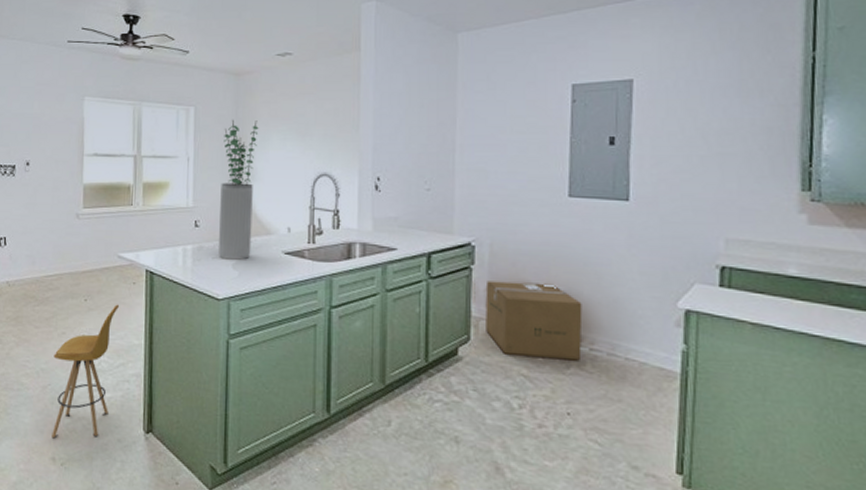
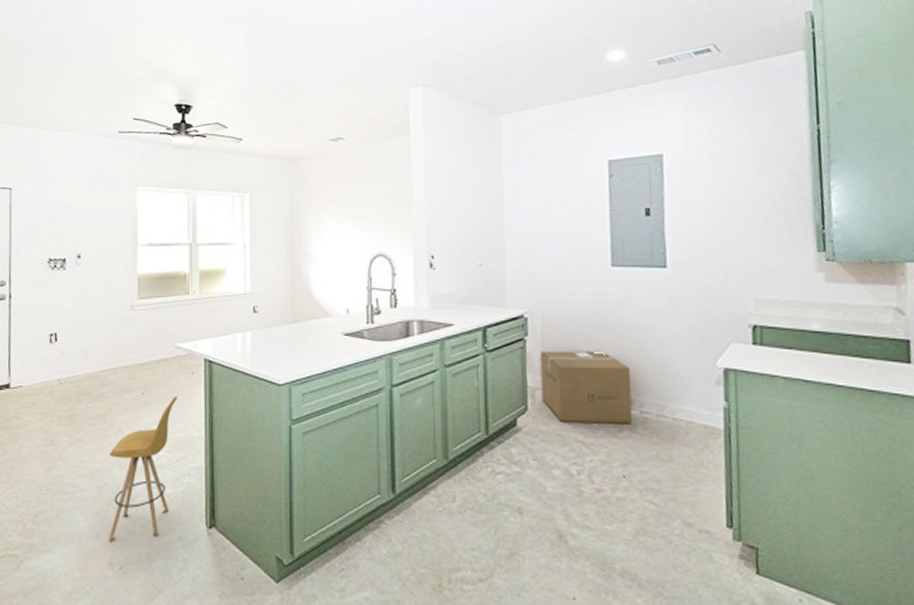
vase: present [217,119,259,260] -> none [277,204,314,344]

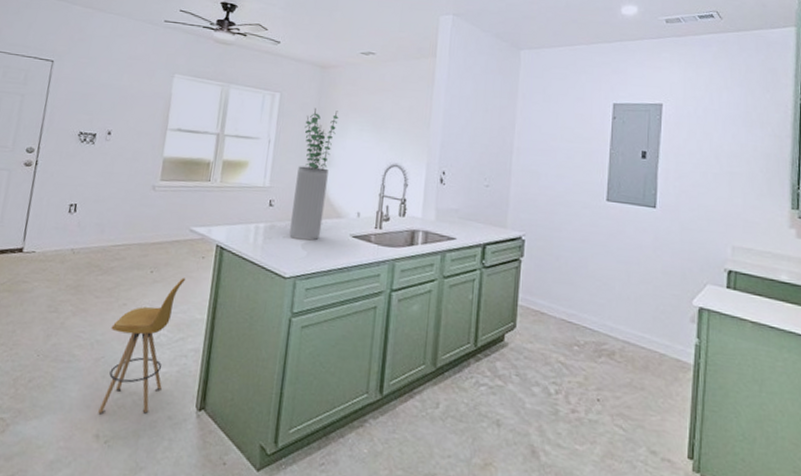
vase: none [277,204,314,344] -> present [288,107,339,241]
box: present [540,351,633,424] -> none [530,272,614,351]

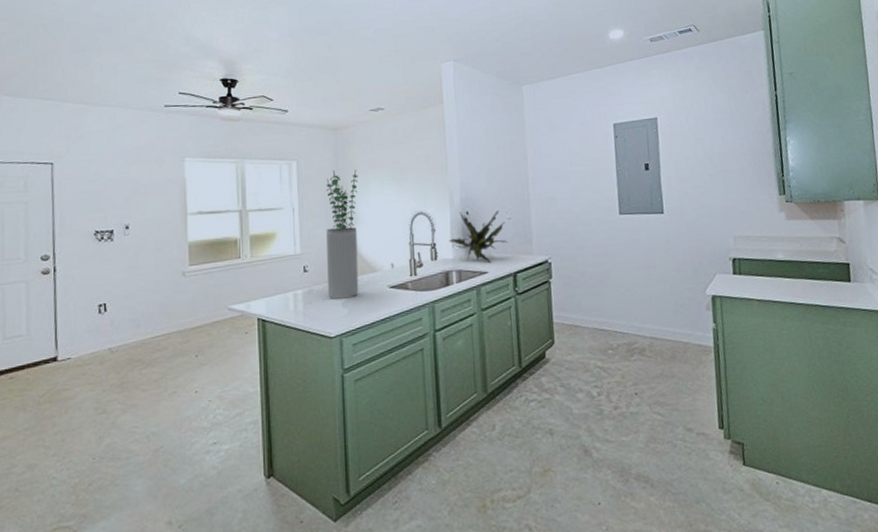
bar stool: present [98,277,185,415] -> none [165,355,232,502]
plant: none [420,170,482,230] -> present [449,210,508,264]

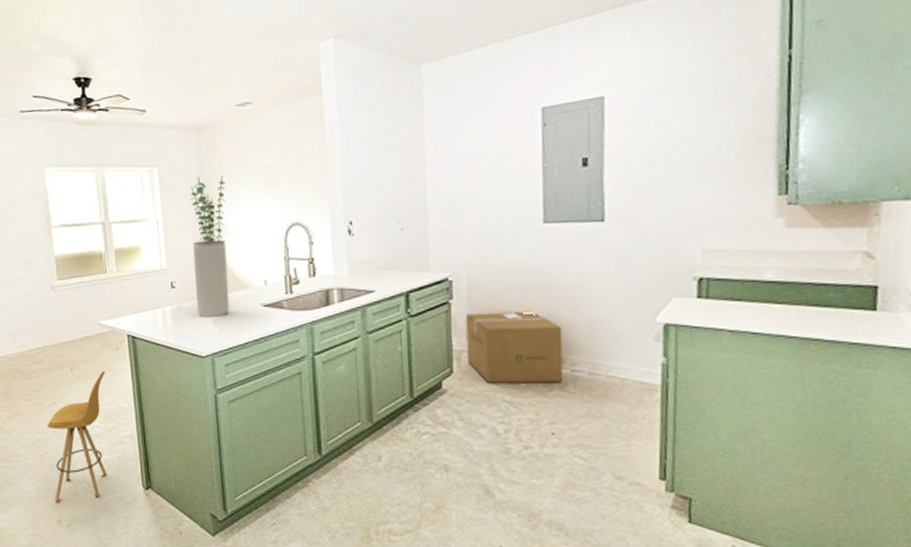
bar stool: none [165,355,232,502] -> present [47,371,107,503]
plant: present [449,210,508,264] -> none [329,220,399,281]
box: none [563,288,641,351] -> present [465,311,563,384]

